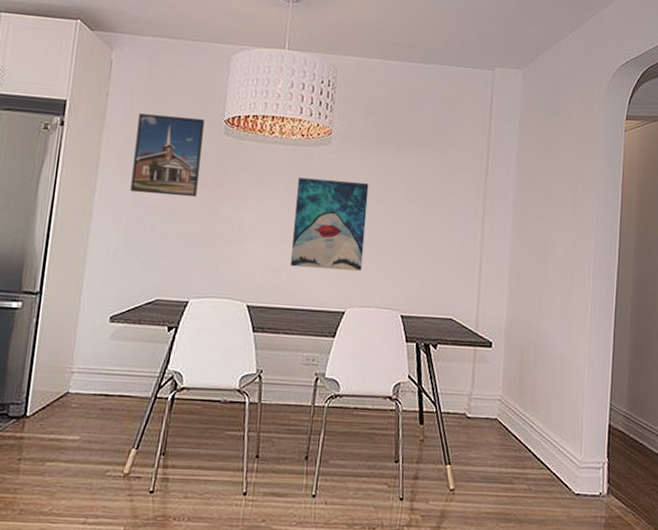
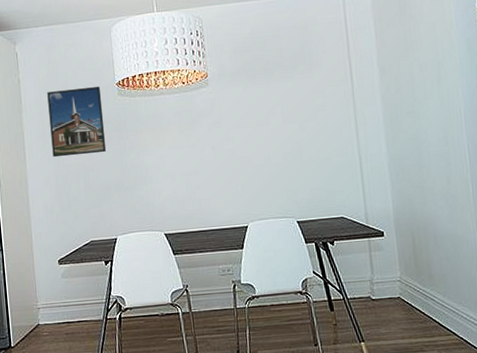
wall art: present [291,178,369,272] -> none [186,113,256,196]

